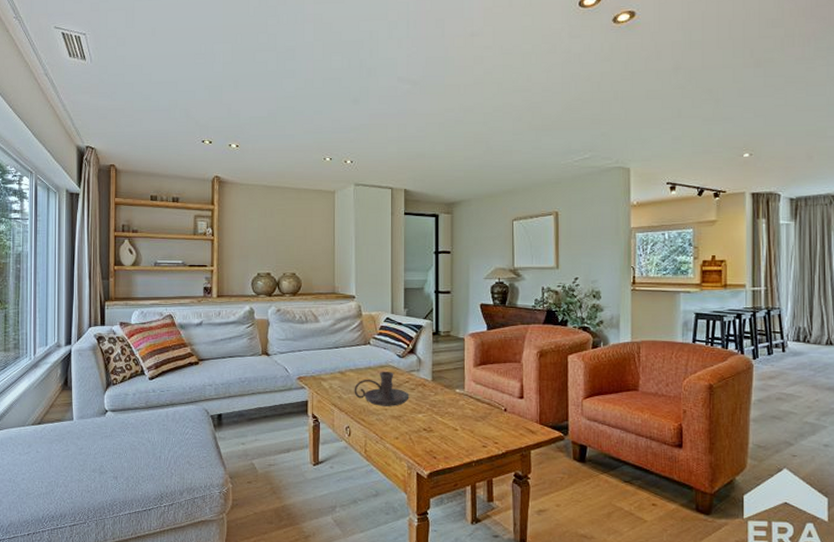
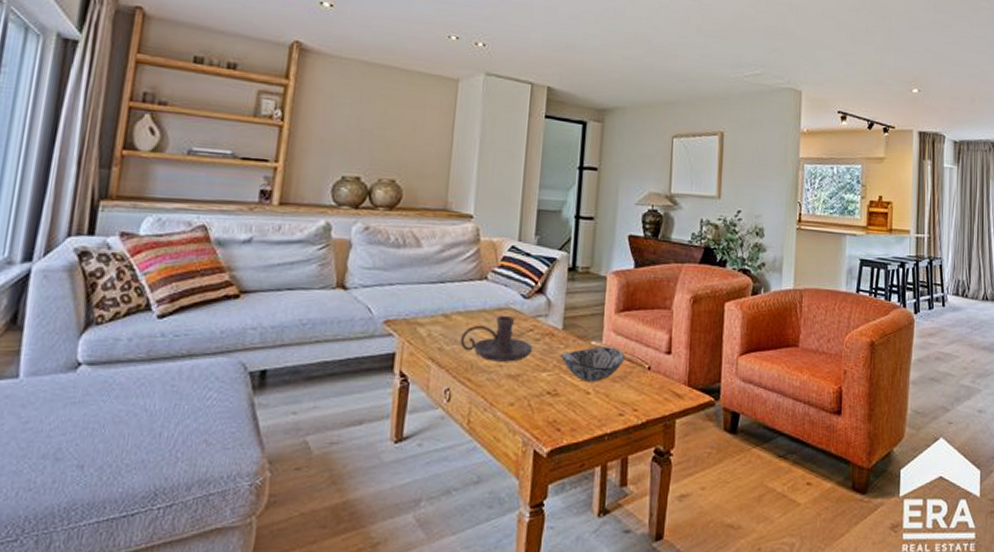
decorative bowl: none [432,393,484,421] -> present [561,346,625,382]

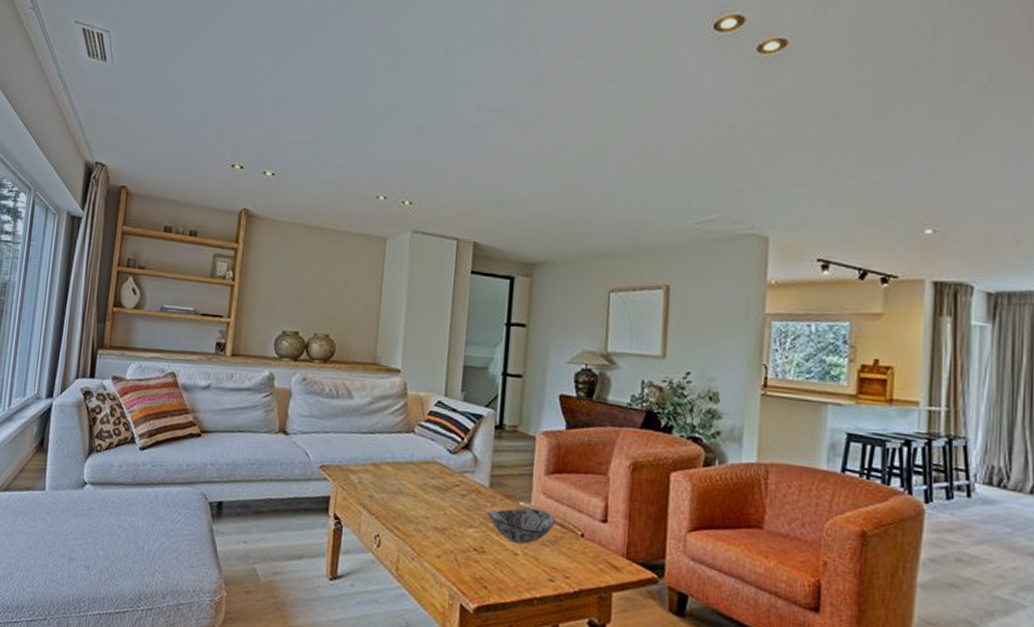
candle holder: present [460,315,533,362] -> none [389,468,459,516]

